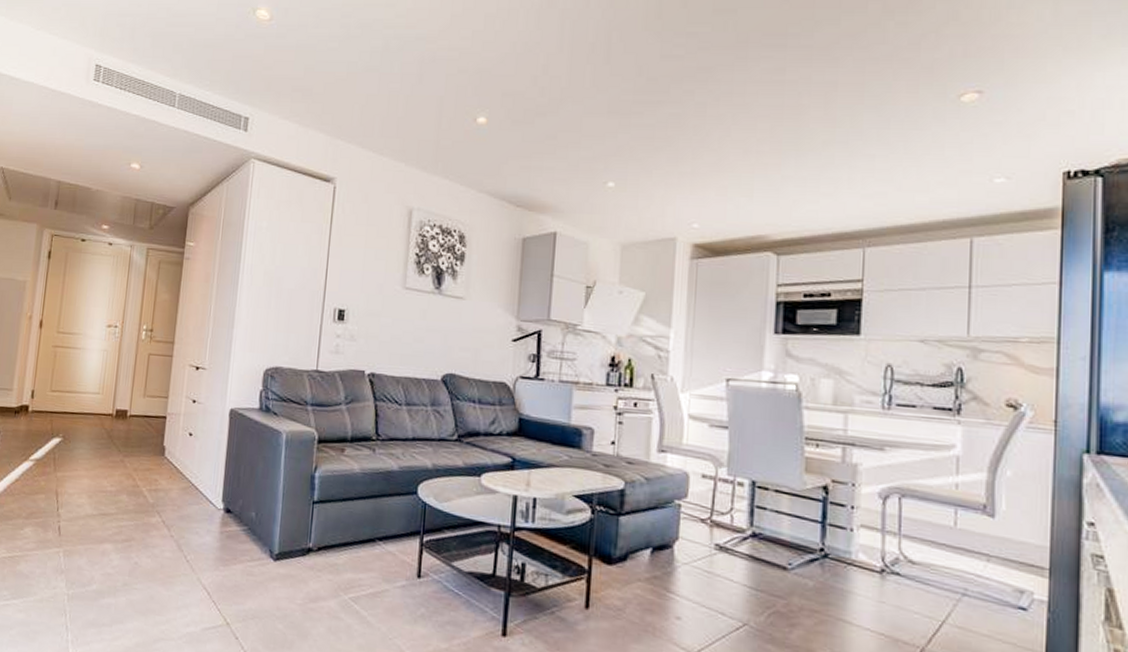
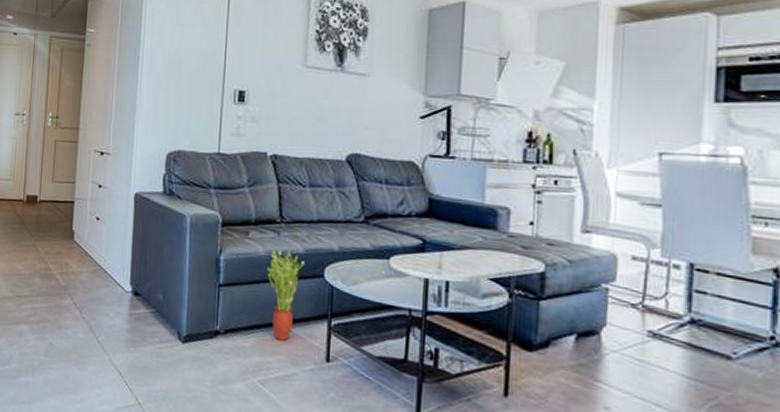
potted plant: none [361,466,399,557] -> present [266,249,305,341]

